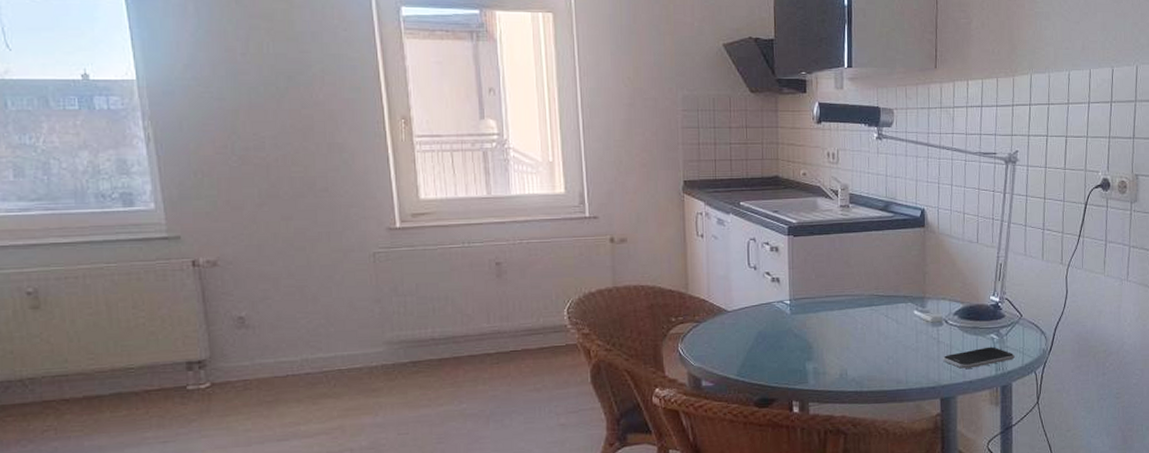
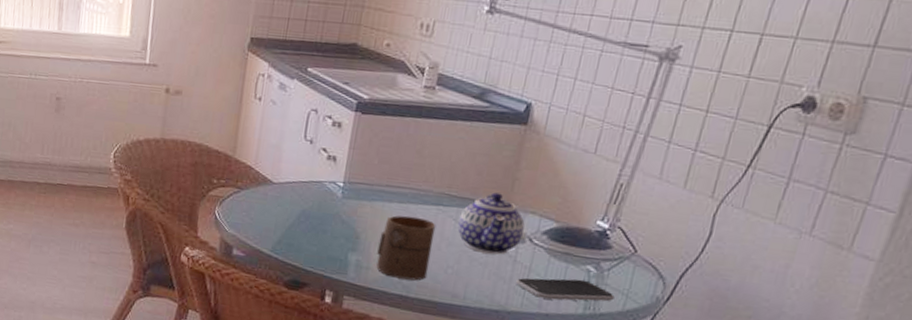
cup: none [829,319,874,377] -> present [376,215,436,281]
teapot: none [889,287,940,340] -> present [457,192,525,255]

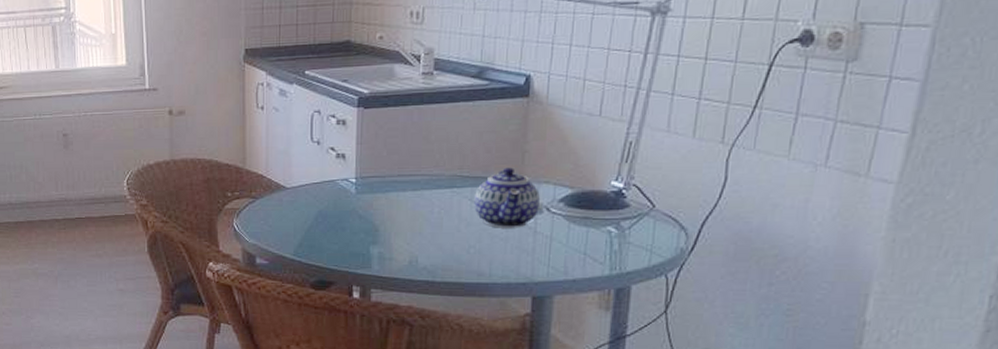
cup: present [376,215,436,281] -> none [398,202,453,265]
smartphone: present [515,278,615,302] -> none [538,241,639,265]

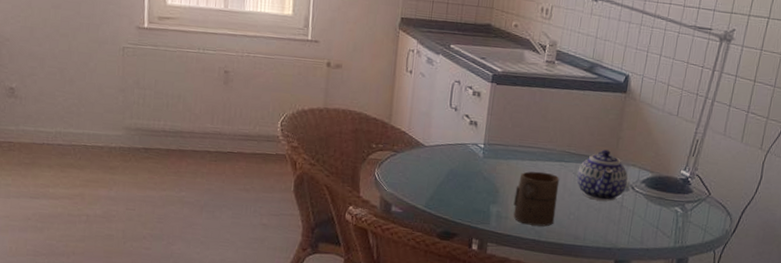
cup: none [398,202,453,265] -> present [513,171,560,227]

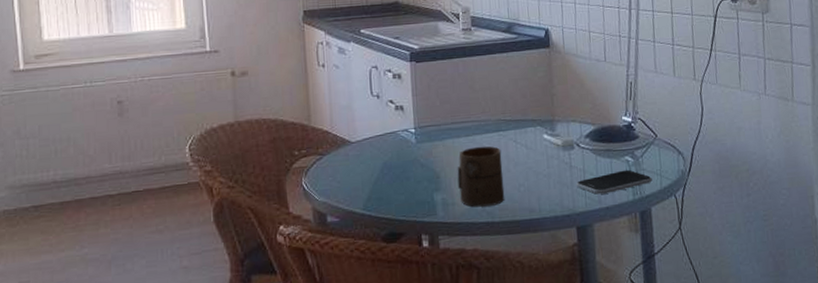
teapot: present [577,149,628,202] -> none [518,110,571,166]
smartphone: none [622,219,696,237] -> present [575,170,652,194]

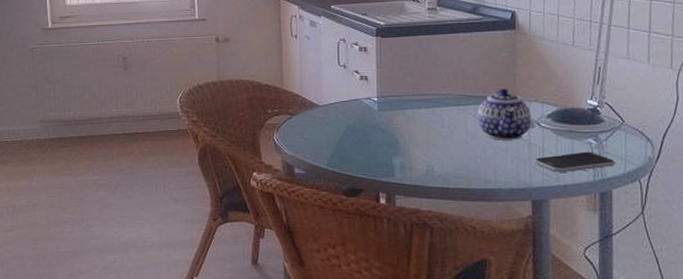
cup: present [457,146,505,207] -> none [416,118,461,173]
teapot: none [518,110,571,166] -> present [477,88,531,140]

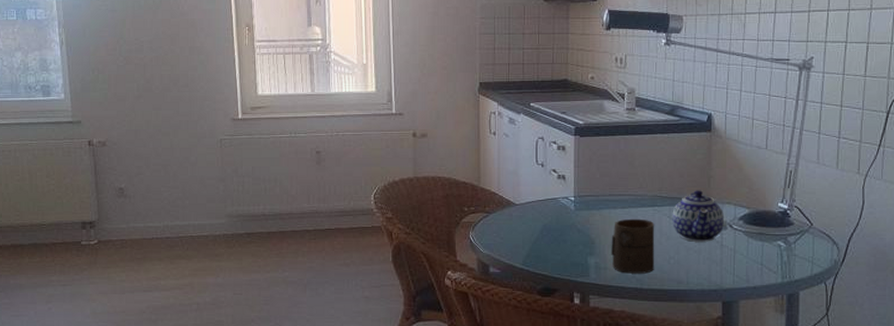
cup: none [416,118,461,173] -> present [611,218,655,274]
smartphone: present [533,151,616,172] -> none [725,254,803,274]

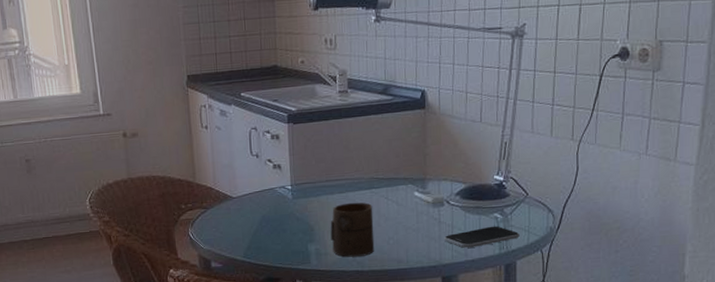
teapot: present [672,190,724,242] -> none [389,169,441,221]
smartphone: none [725,254,803,274] -> present [443,226,520,248]

